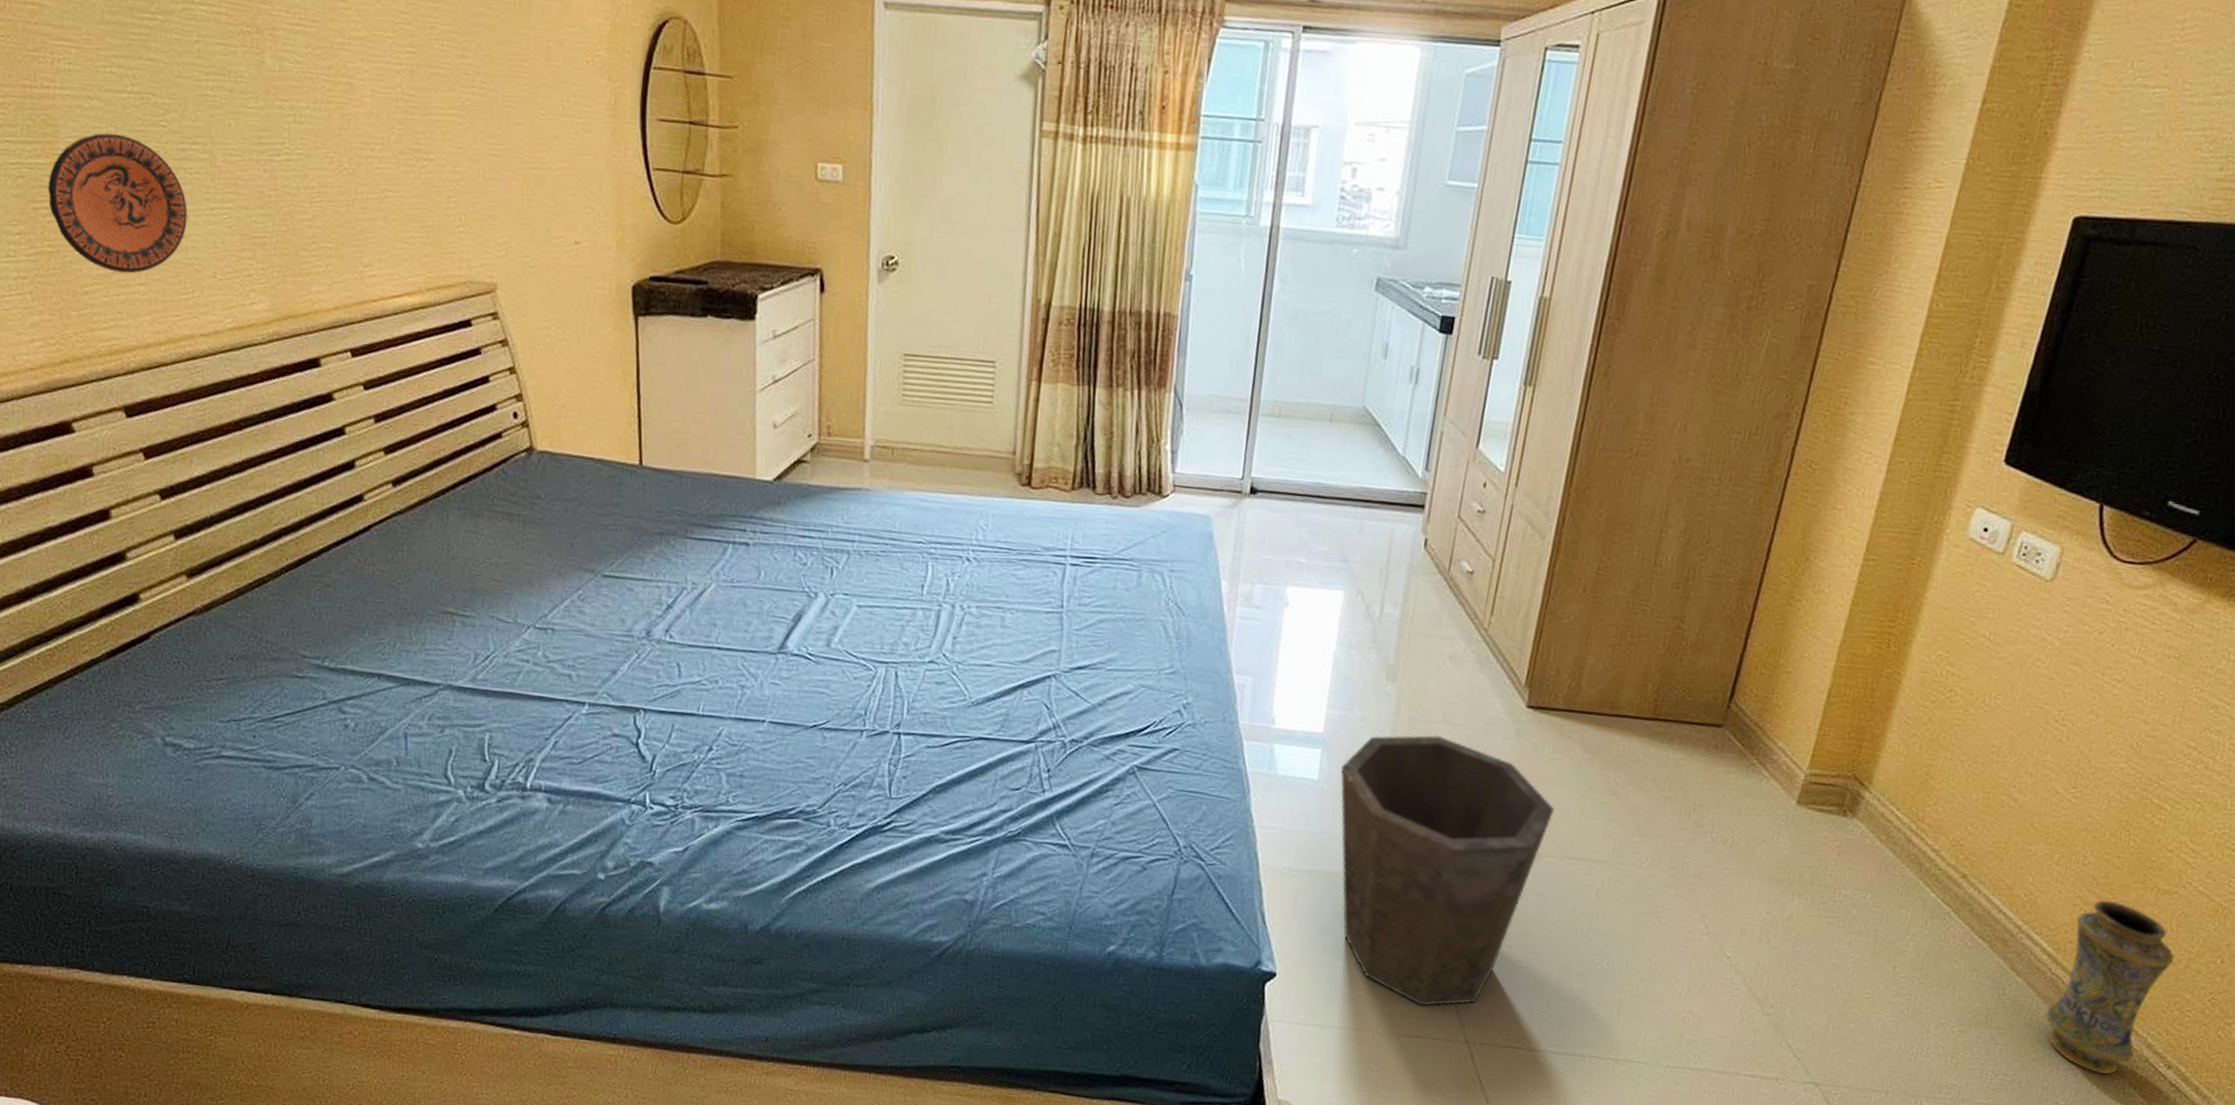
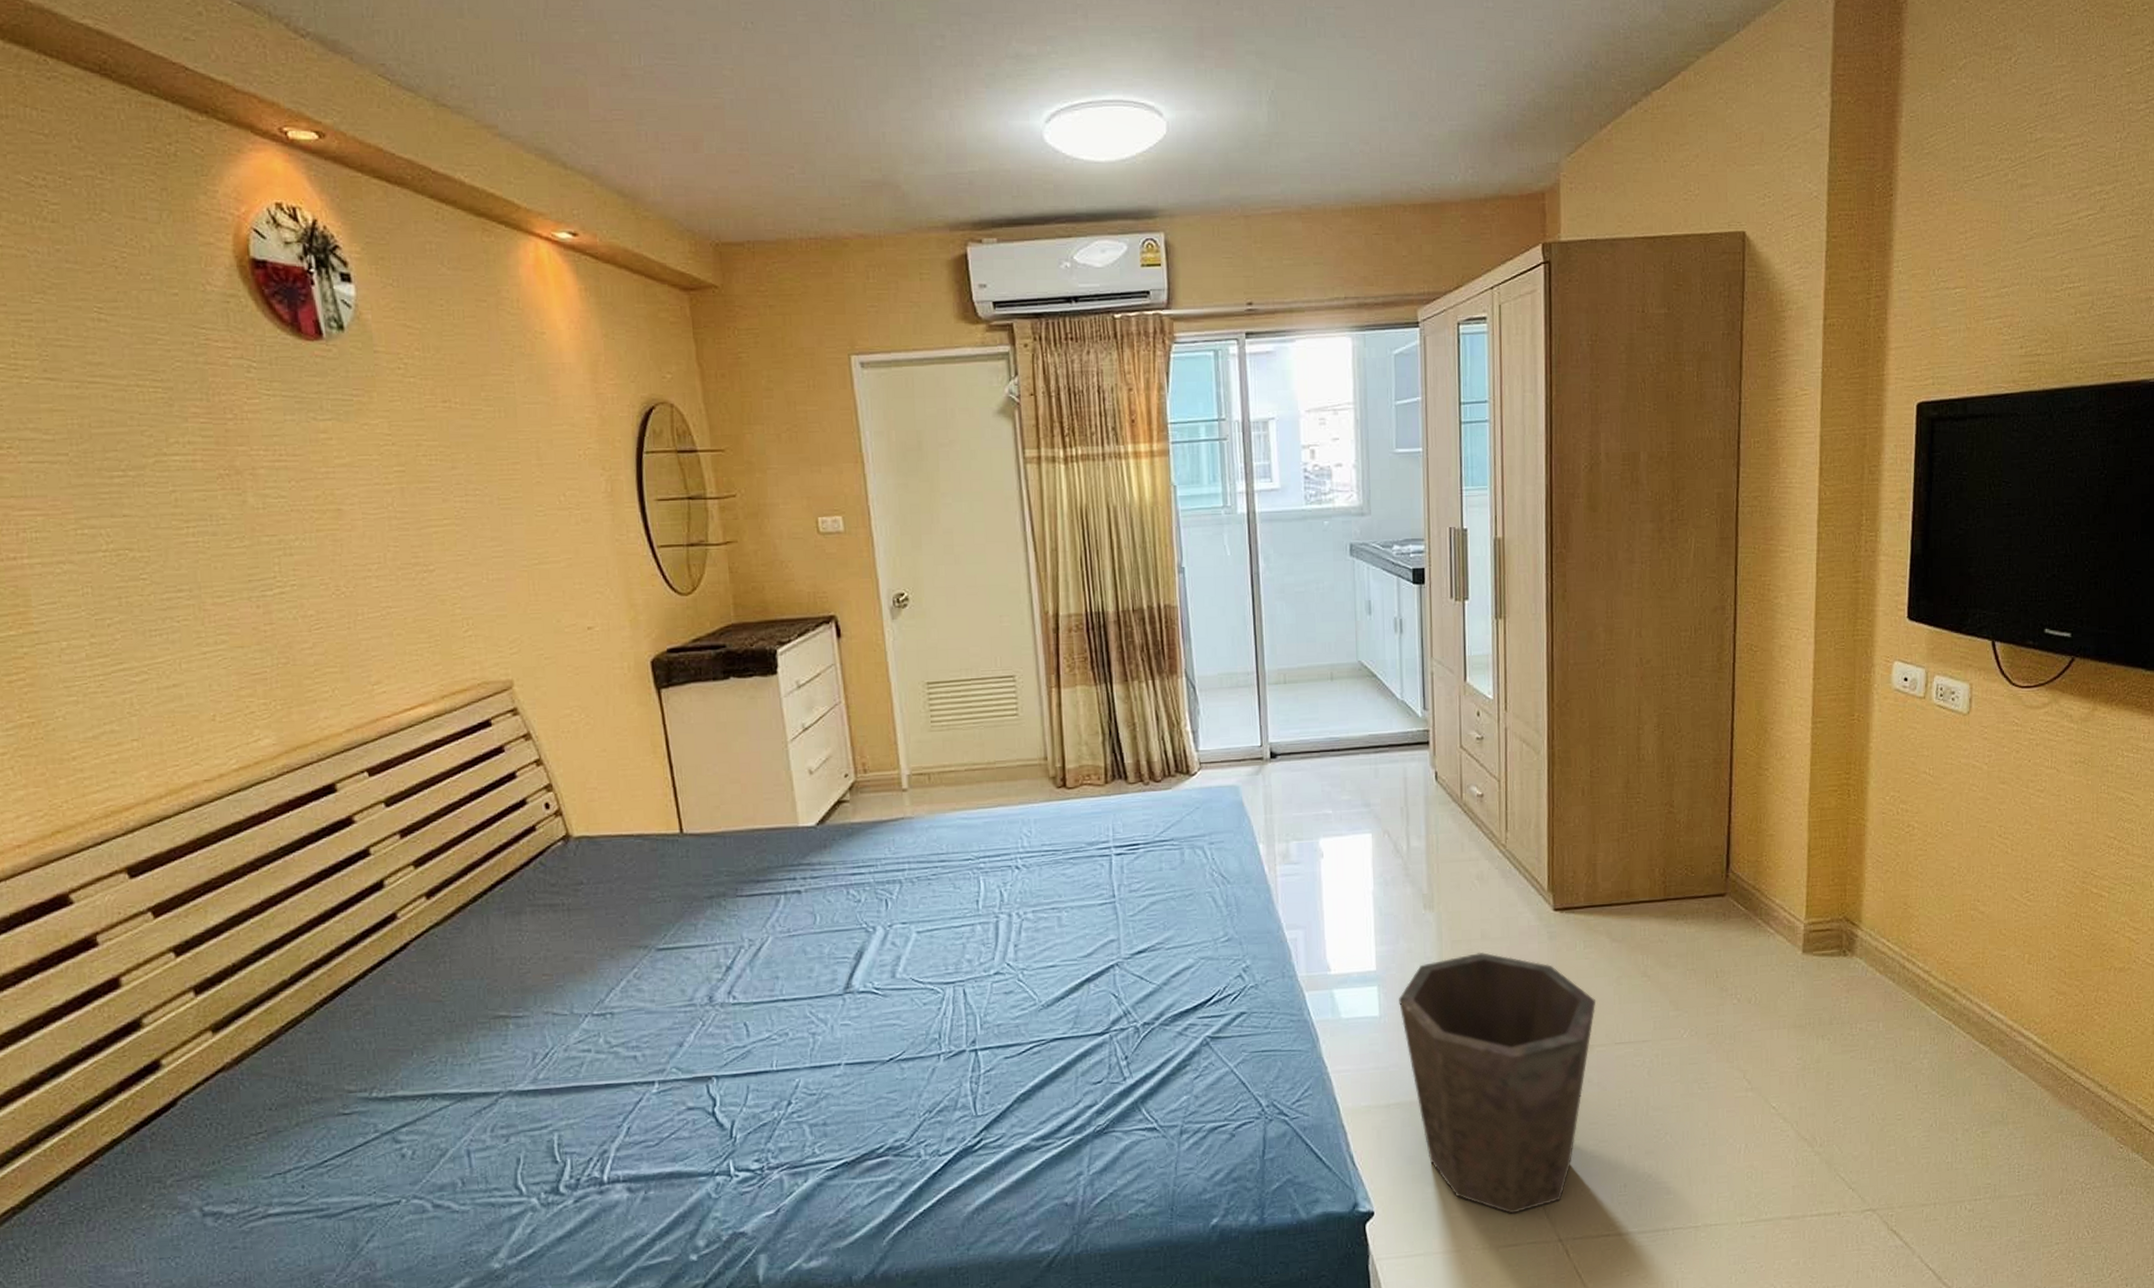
decorative plate: present [48,133,187,274] -> none [22,593,179,732]
vase: present [2045,899,2175,1075] -> none [2050,986,2142,1146]

